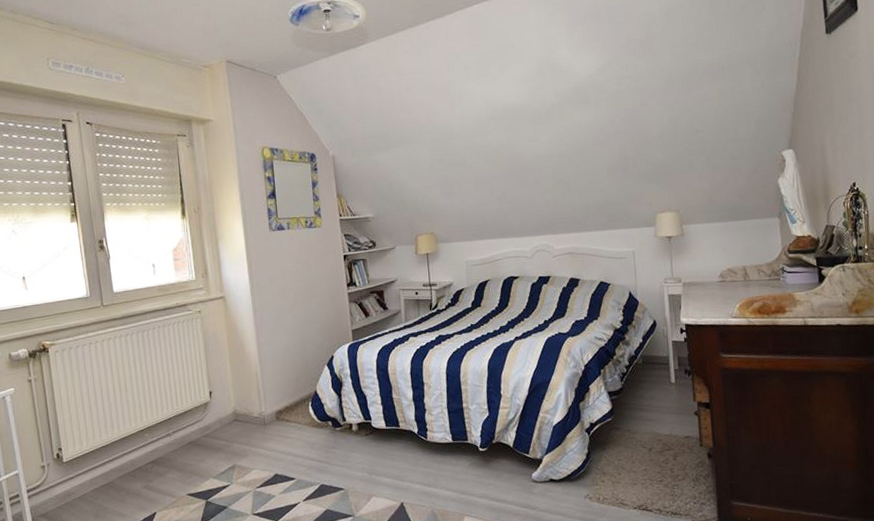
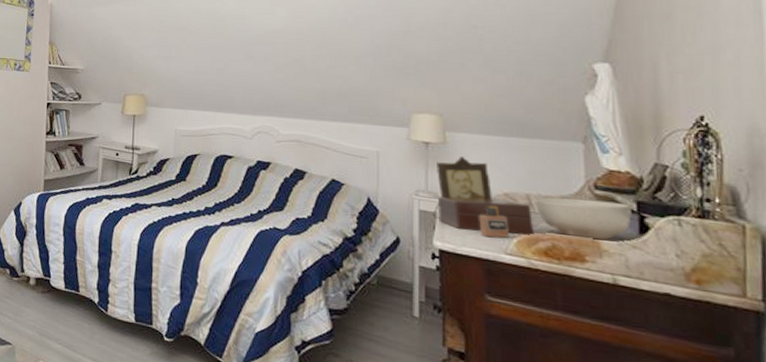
photo frame: none [678,244,720,299] -> present [433,156,492,219]
jewelry box: none [680,273,751,305] -> present [437,196,535,235]
perfume: none [711,282,734,307] -> present [479,207,510,238]
bowl: none [748,261,814,295] -> present [534,196,632,240]

